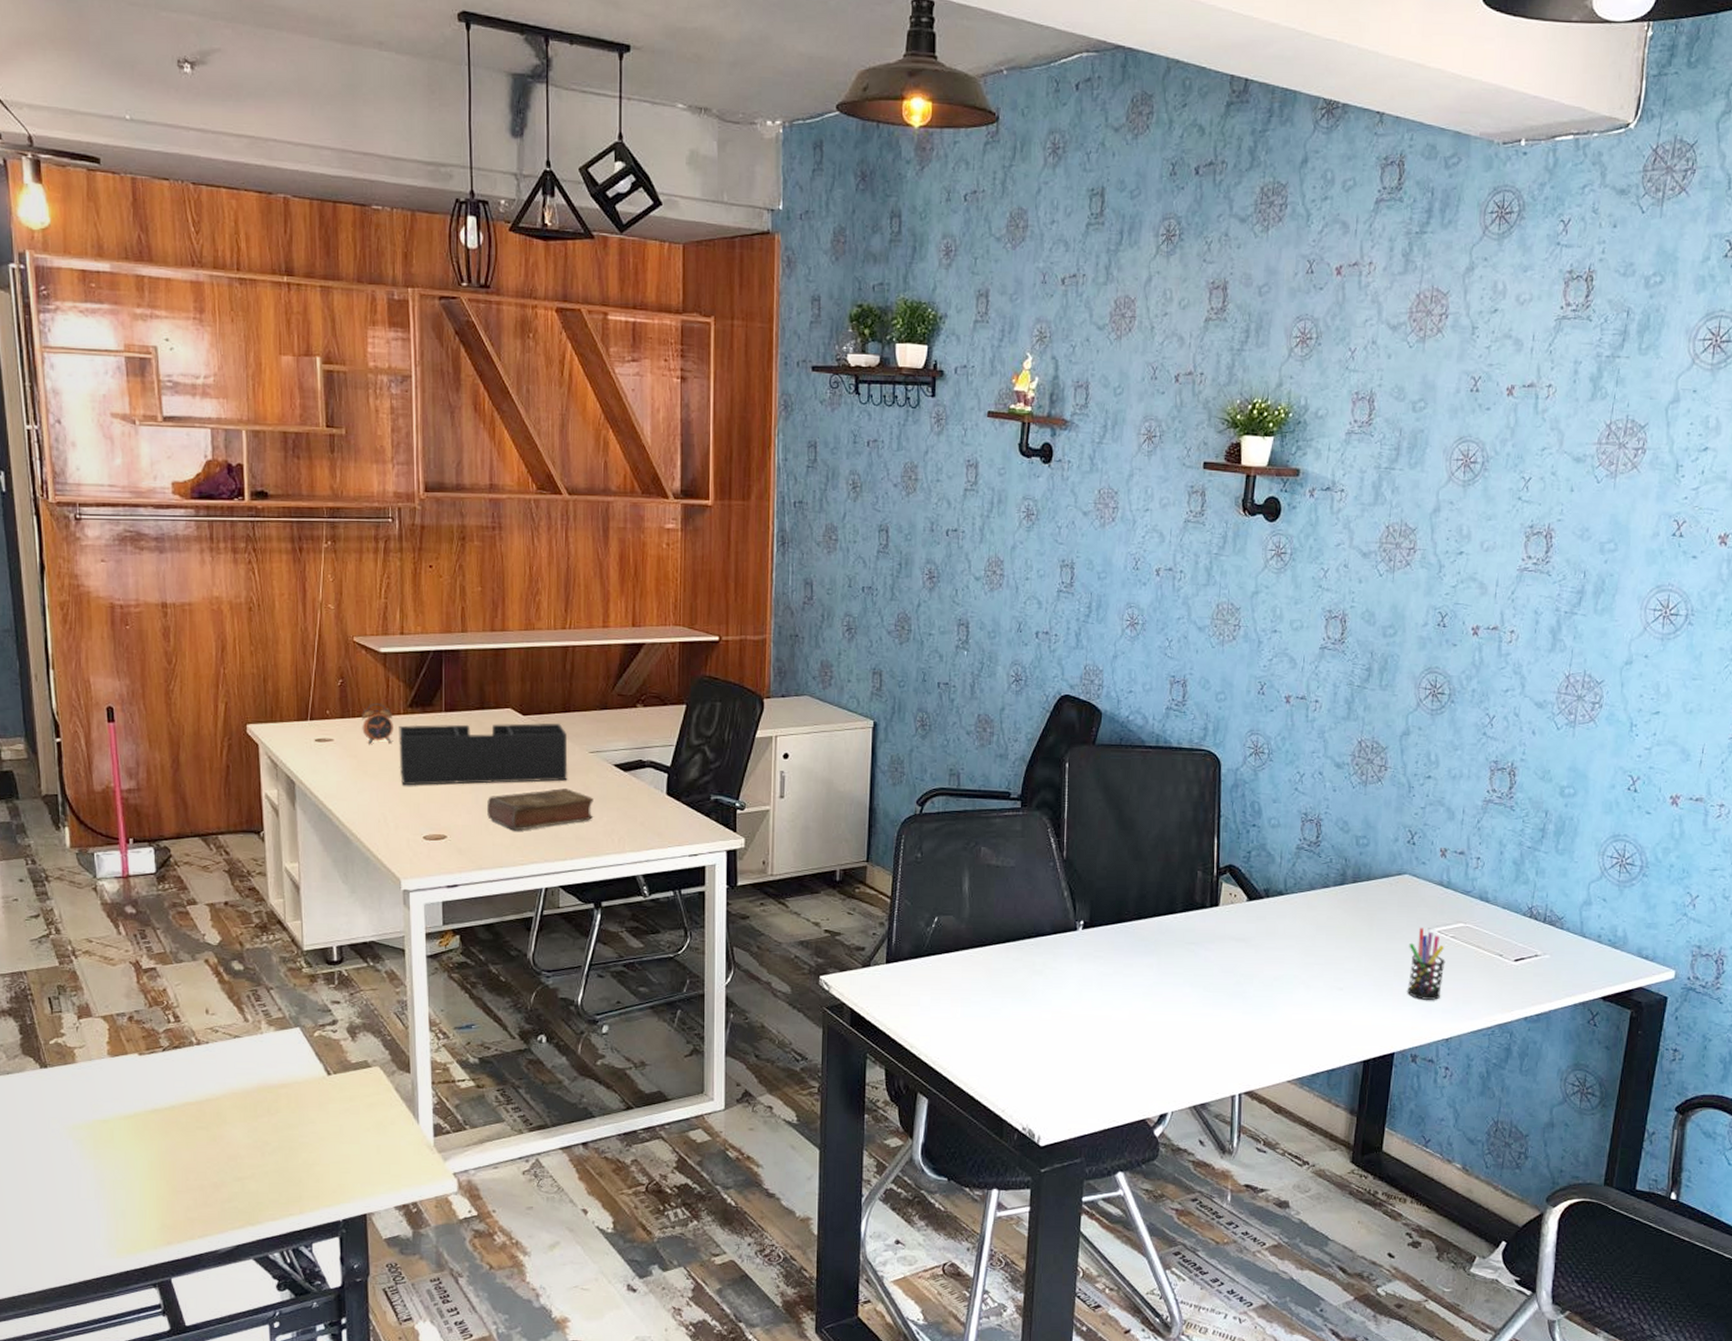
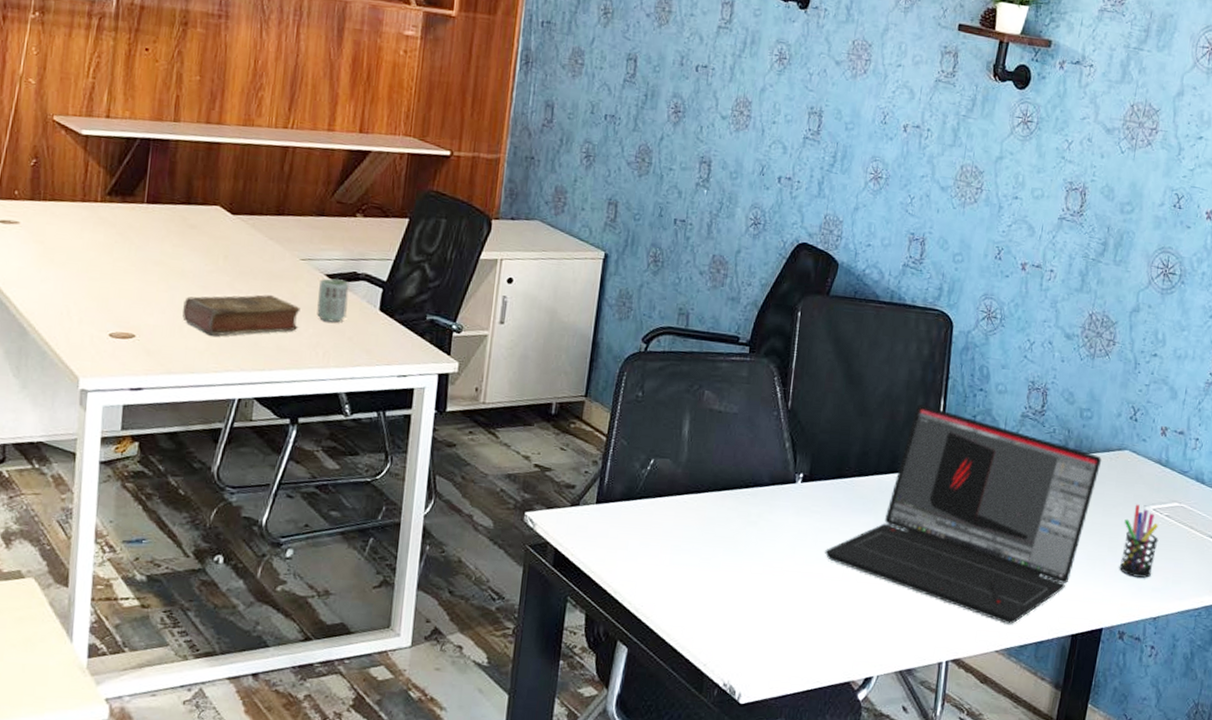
alarm clock: present [362,704,393,745] -> none [52,188,89,232]
desk organizer: present [399,723,568,786] -> none [90,213,278,287]
cup: none [609,768,636,809] -> present [317,278,349,323]
laptop: none [1111,844,1382,1054] -> present [825,404,1102,624]

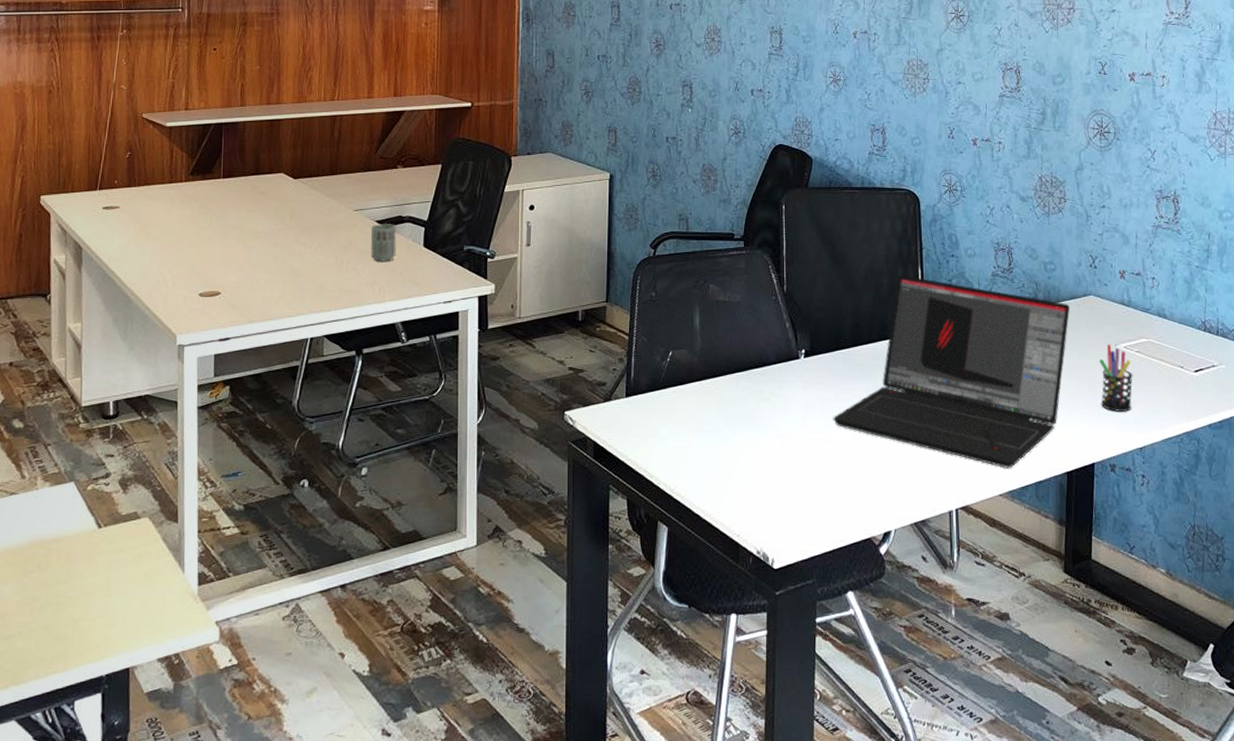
book: present [182,294,300,336] -> none [259,244,357,285]

